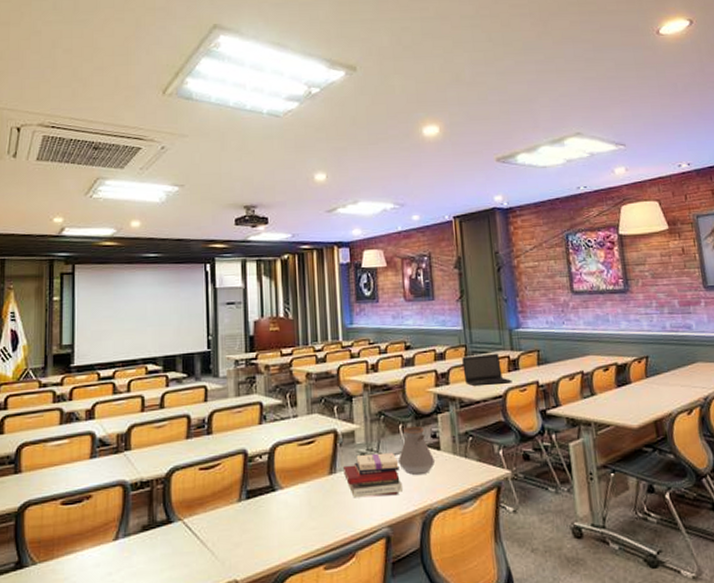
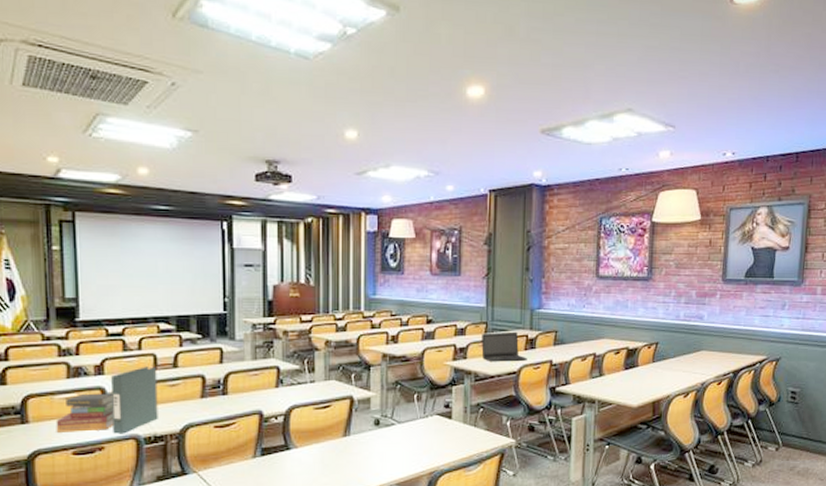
books: none [46,437,103,482] -> present [56,393,114,433]
binder: none [101,408,145,481] -> present [111,366,158,434]
books: present [342,452,402,498] -> none [356,419,412,459]
coffee pot: present [399,425,435,475] -> none [411,395,445,440]

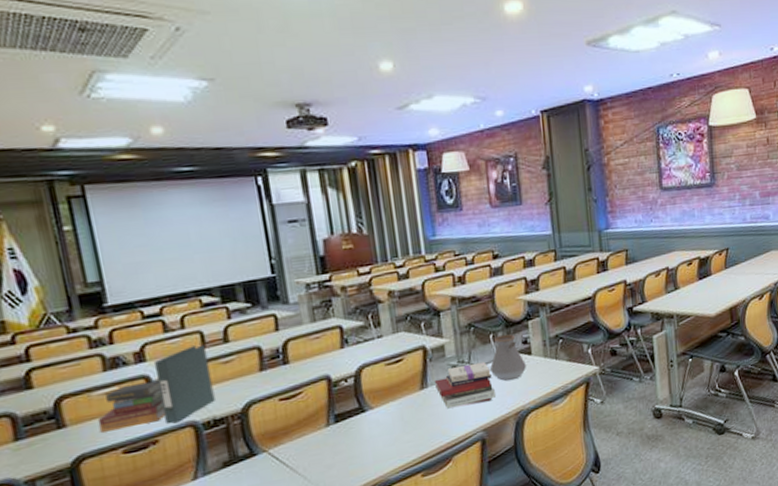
books: none [356,419,412,459] -> present [434,361,495,409]
coffee pot: none [411,395,445,440] -> present [490,334,526,381]
laptop: present [481,331,527,362] -> none [552,255,601,291]

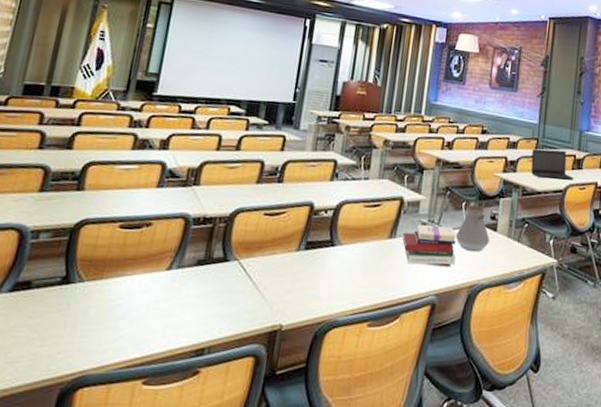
books: present [97,380,166,433] -> none [108,166,173,206]
binder: present [155,344,215,424] -> none [164,146,220,212]
laptop: none [552,255,601,291] -> present [531,148,574,180]

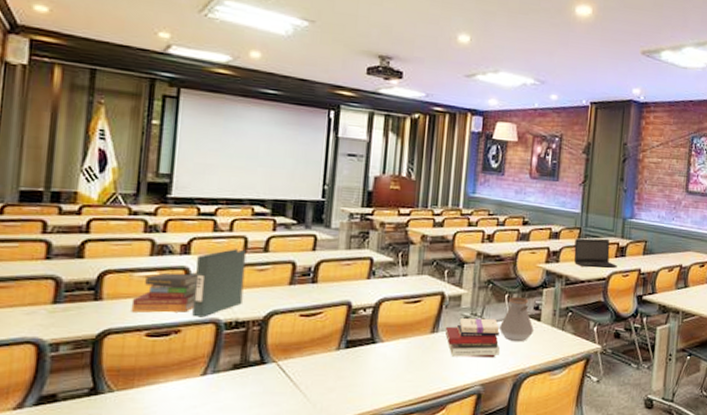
books: none [108,166,173,206] -> present [131,272,198,313]
binder: none [164,146,220,212] -> present [192,249,247,318]

